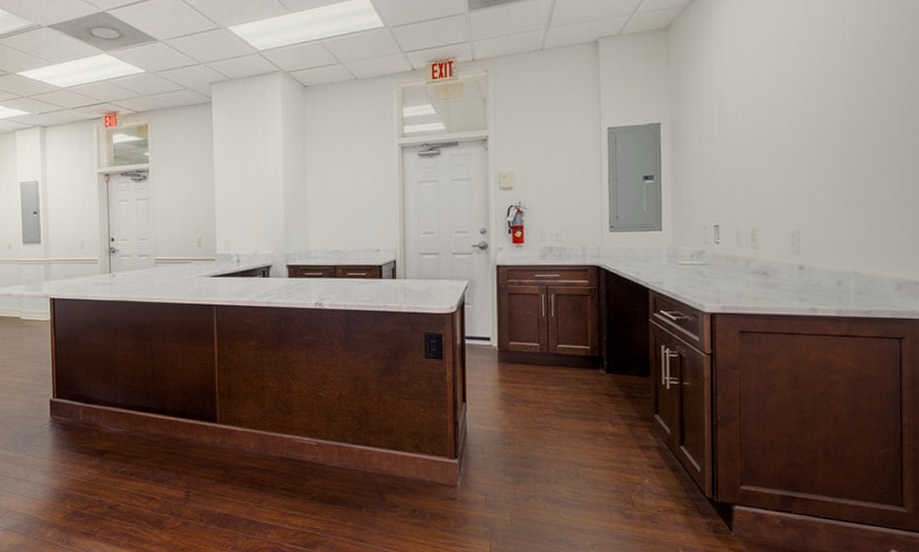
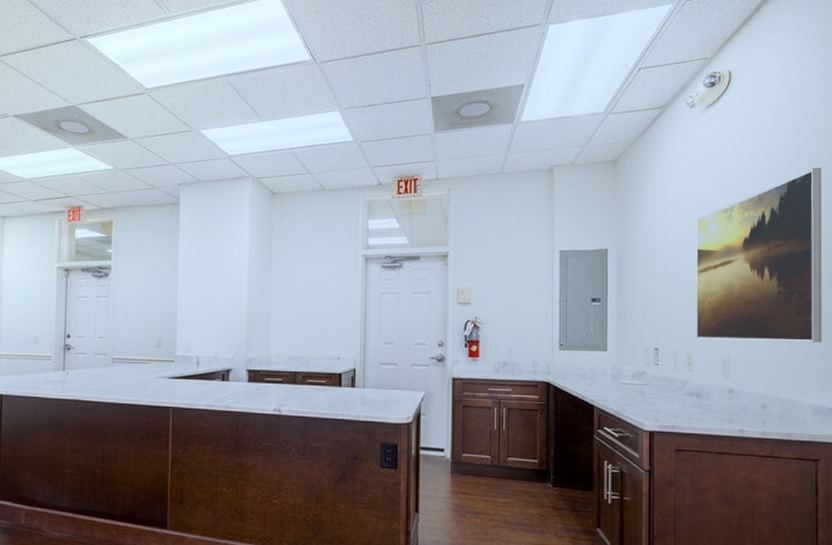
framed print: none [759,18,907,214] -> present [696,167,822,342]

